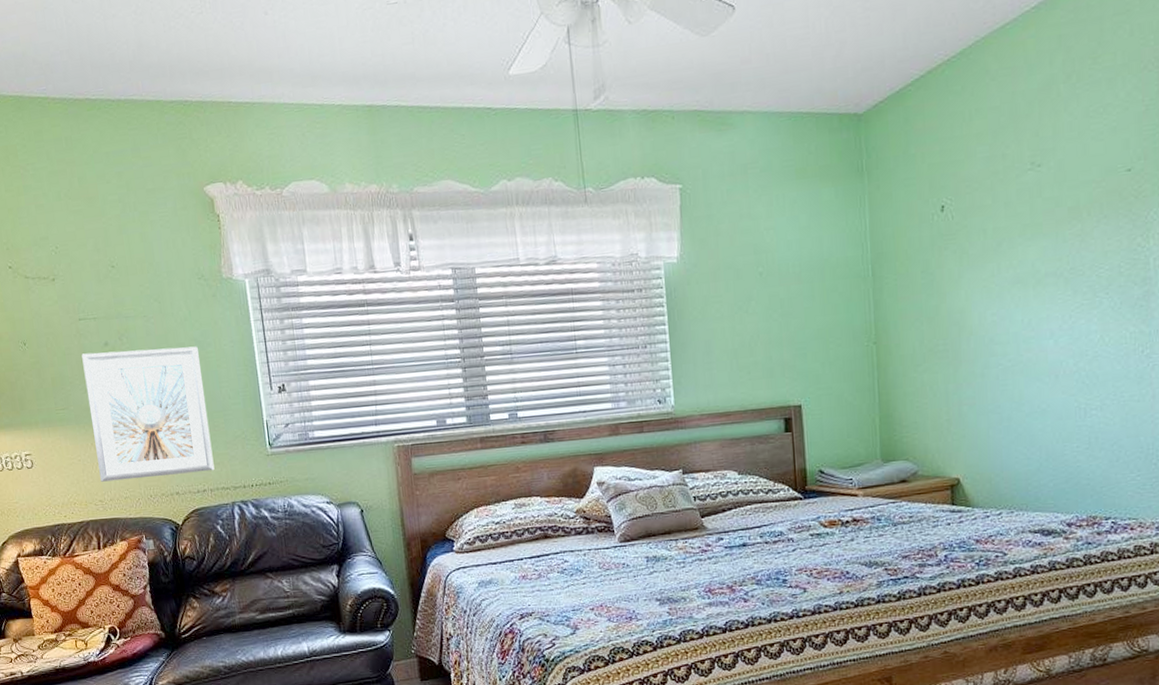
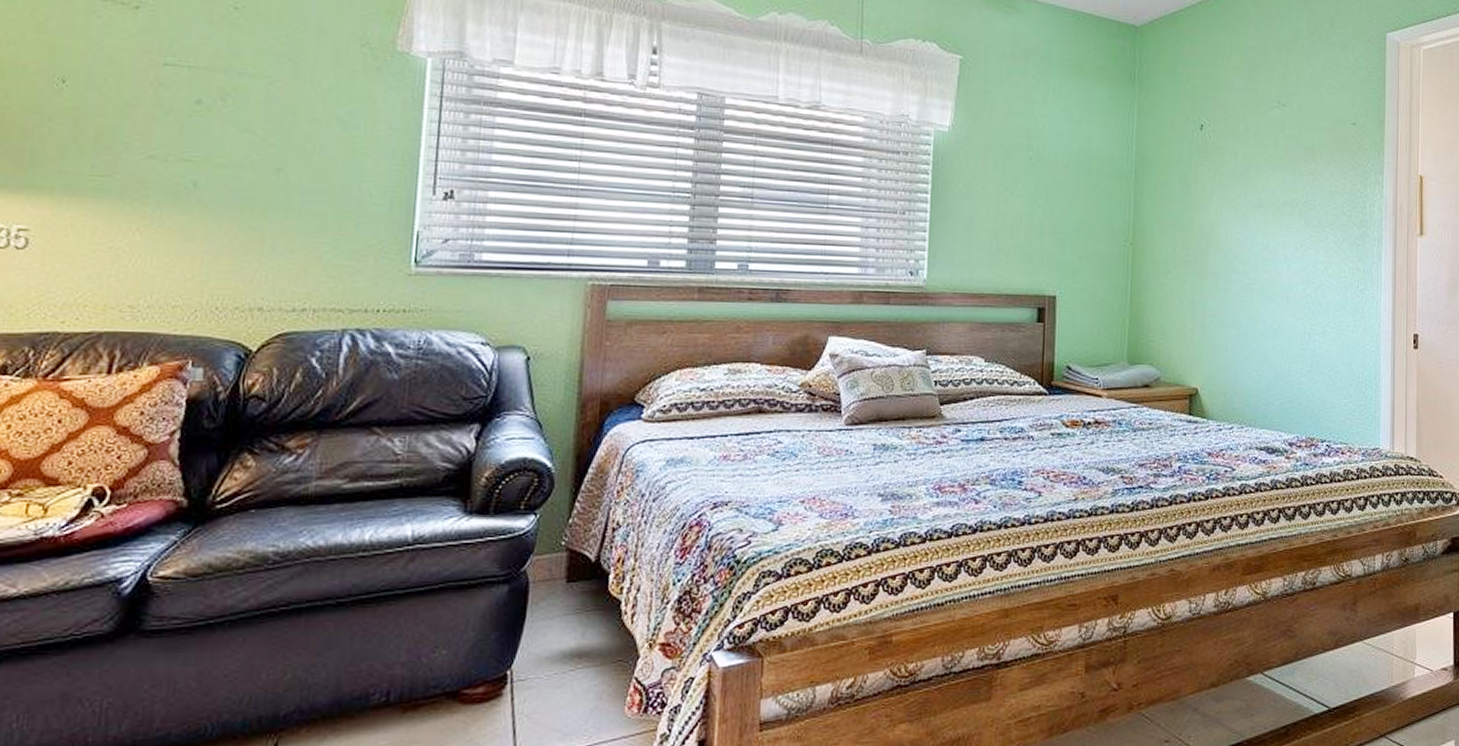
picture frame: present [81,346,215,482] -> none [138,108,339,286]

